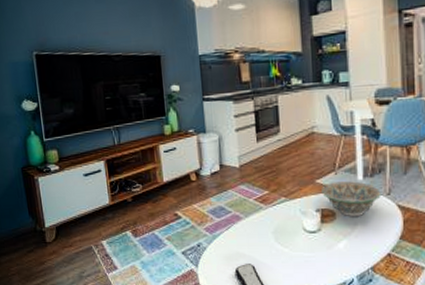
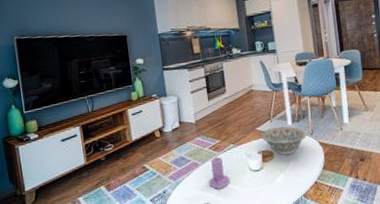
candle: none [251,209,279,249] -> present [208,155,230,189]

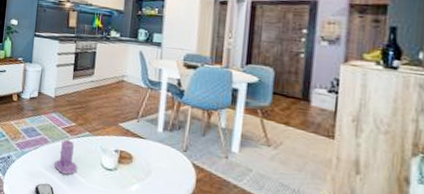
decorative bowl: present [261,126,306,155] -> none [123,128,178,166]

